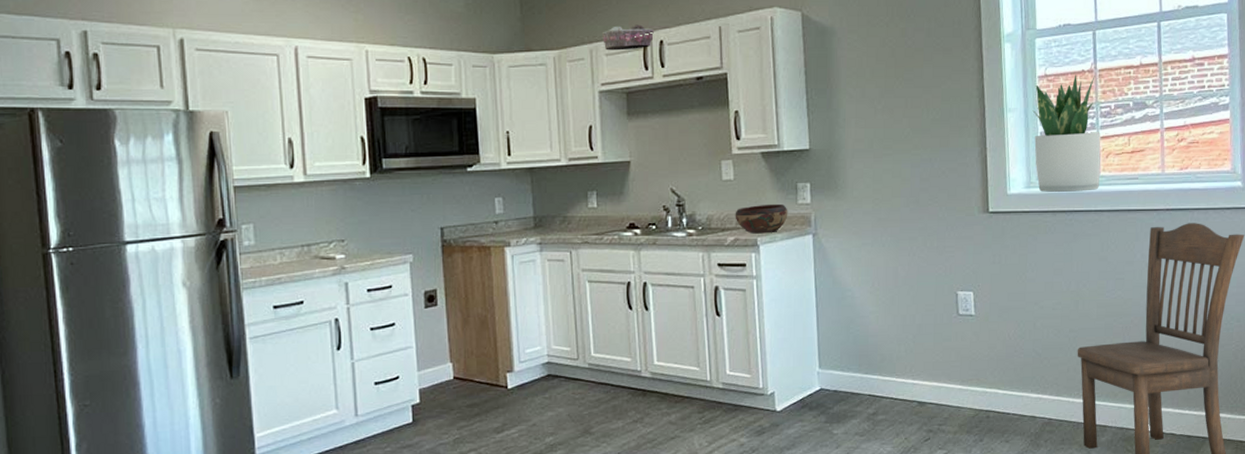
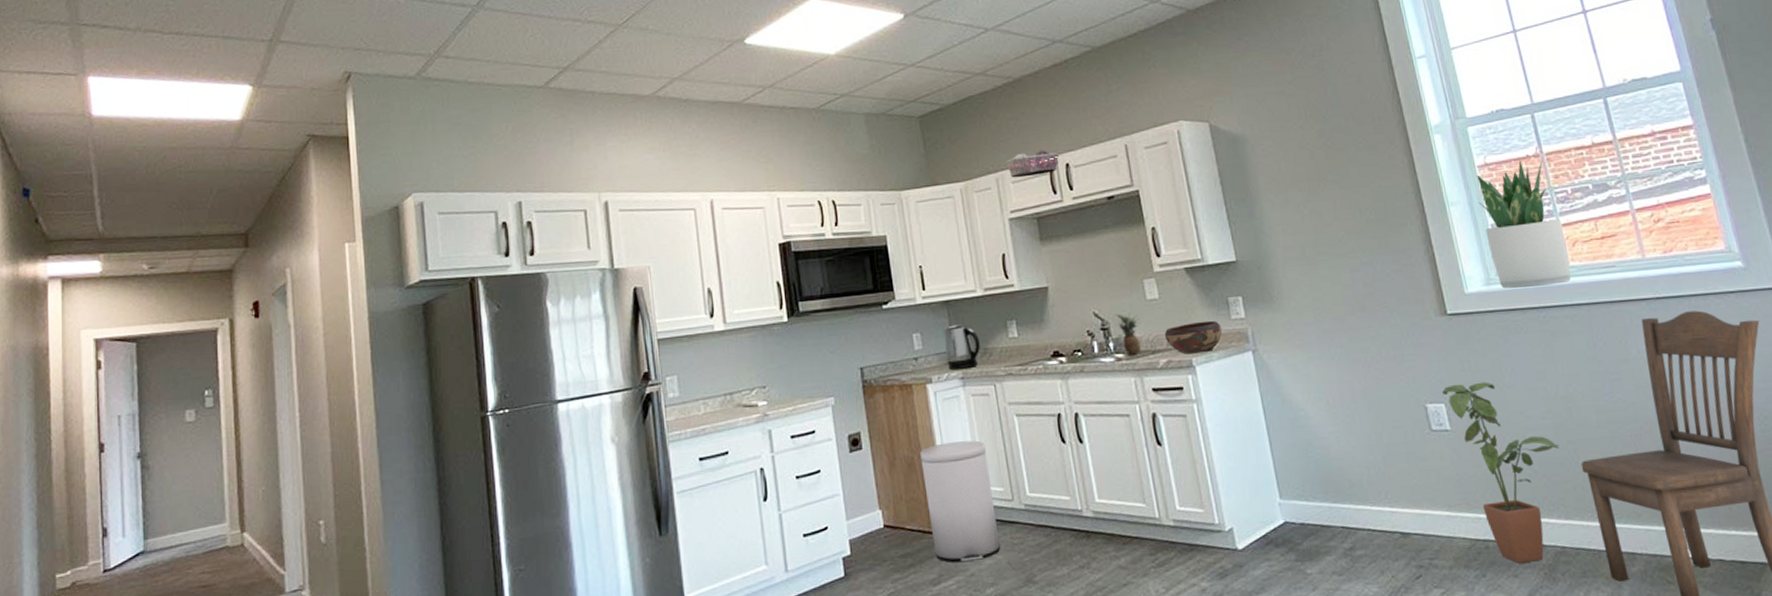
pedal bin: none [494,303,563,414] -> present [920,440,1001,563]
kettle: none [525,192,560,236] -> present [943,324,980,371]
fruit: none [691,192,714,231] -> present [1114,313,1141,355]
house plant: none [973,274,1062,431] -> present [1442,382,1559,563]

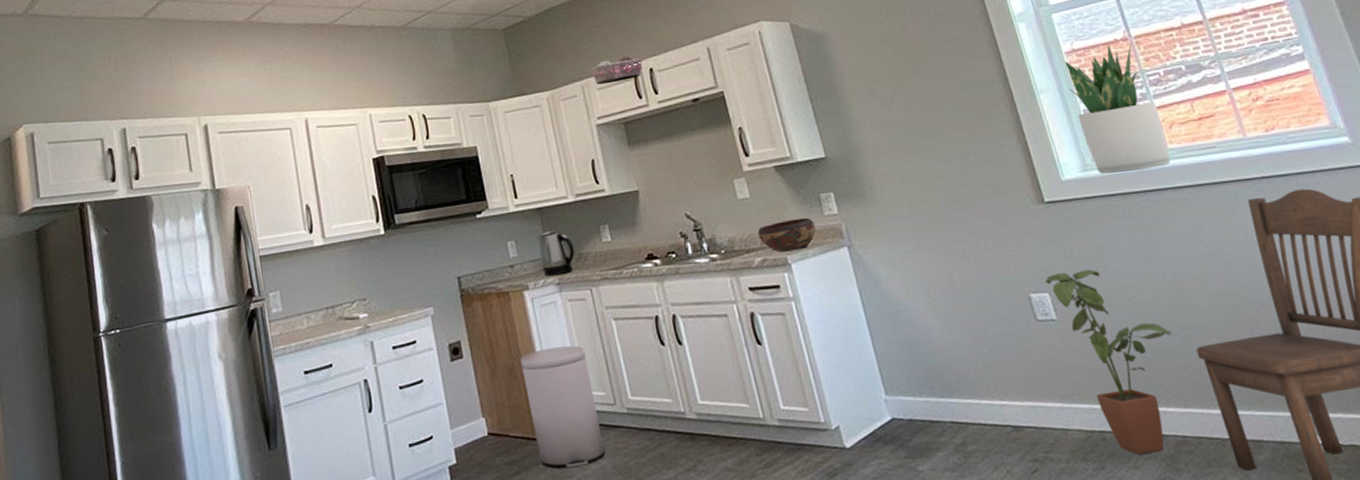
fruit: present [1114,313,1141,355] -> none [706,214,735,255]

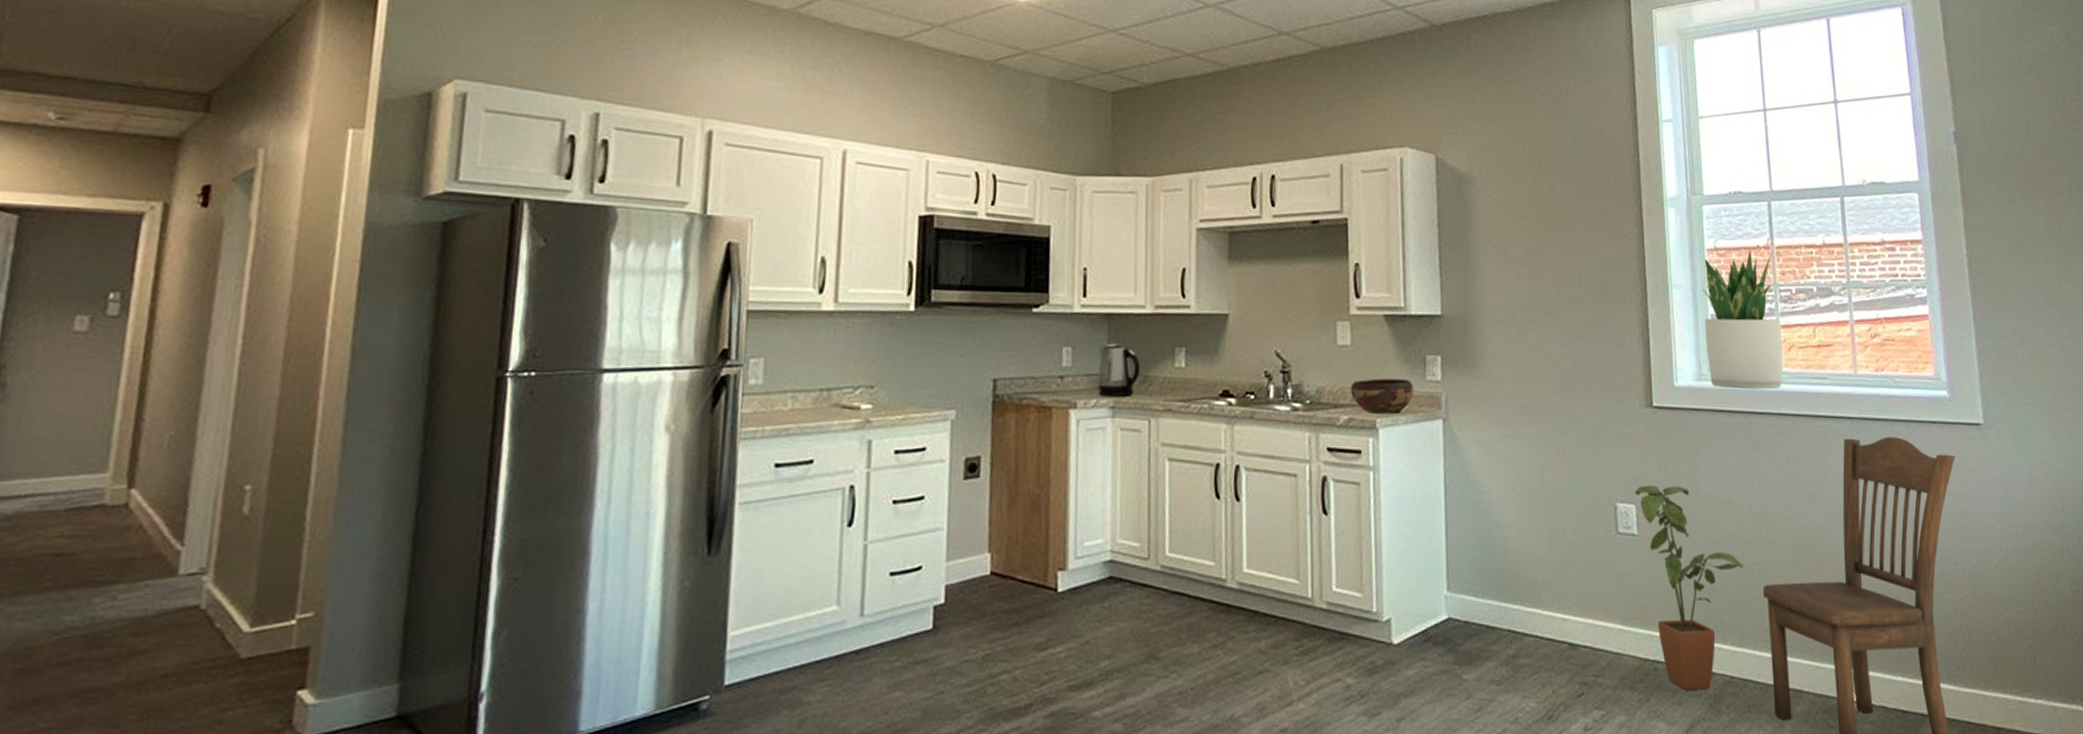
pedal bin: present [520,345,606,469] -> none [1046,481,1127,627]
decorative basket: present [590,56,643,85] -> none [1204,154,1265,184]

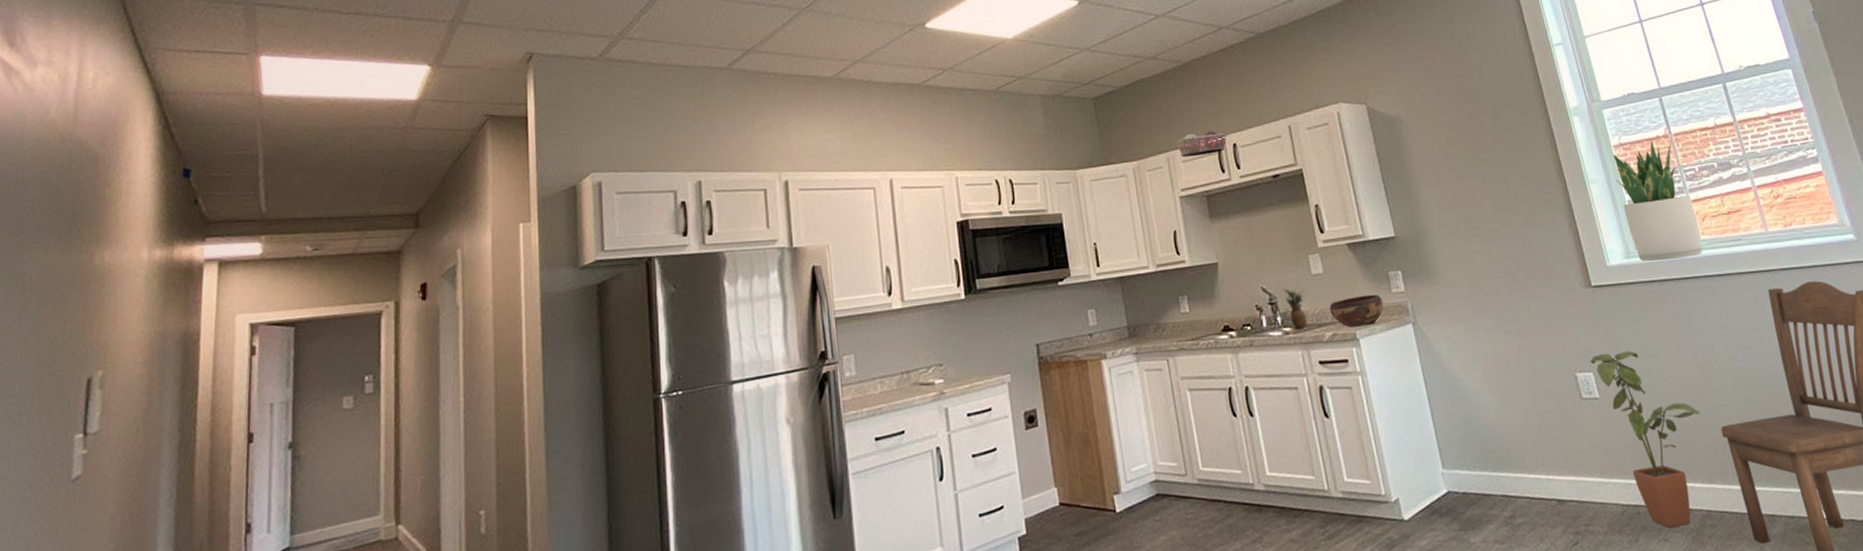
kettle: present [1098,343,1140,398] -> none [1117,300,1153,346]
decorative basket: none [1204,154,1265,184] -> present [1176,130,1227,158]
fruit: none [1298,357,1326,406] -> present [1281,288,1307,329]

